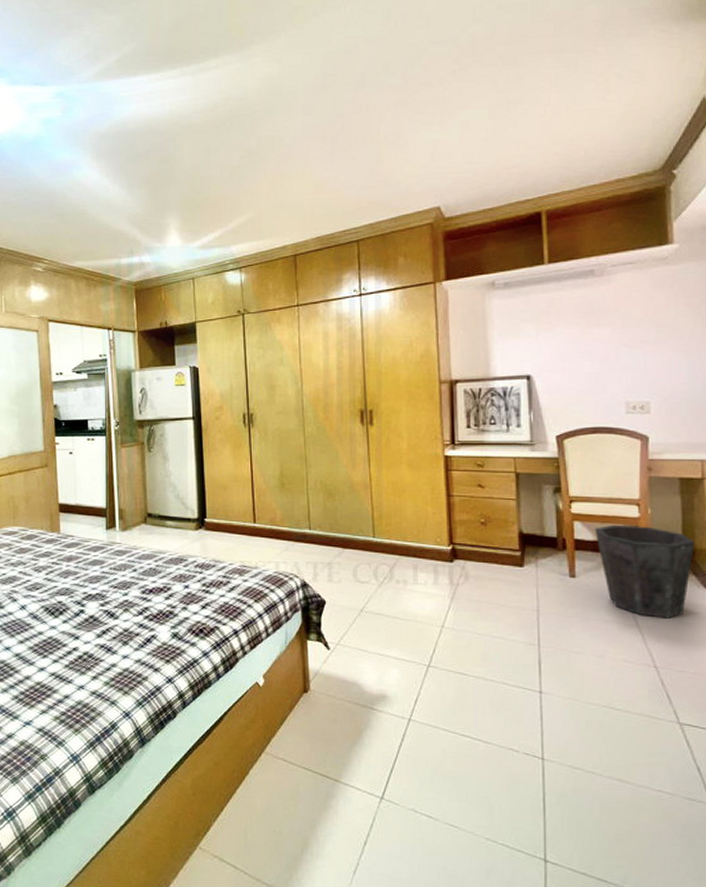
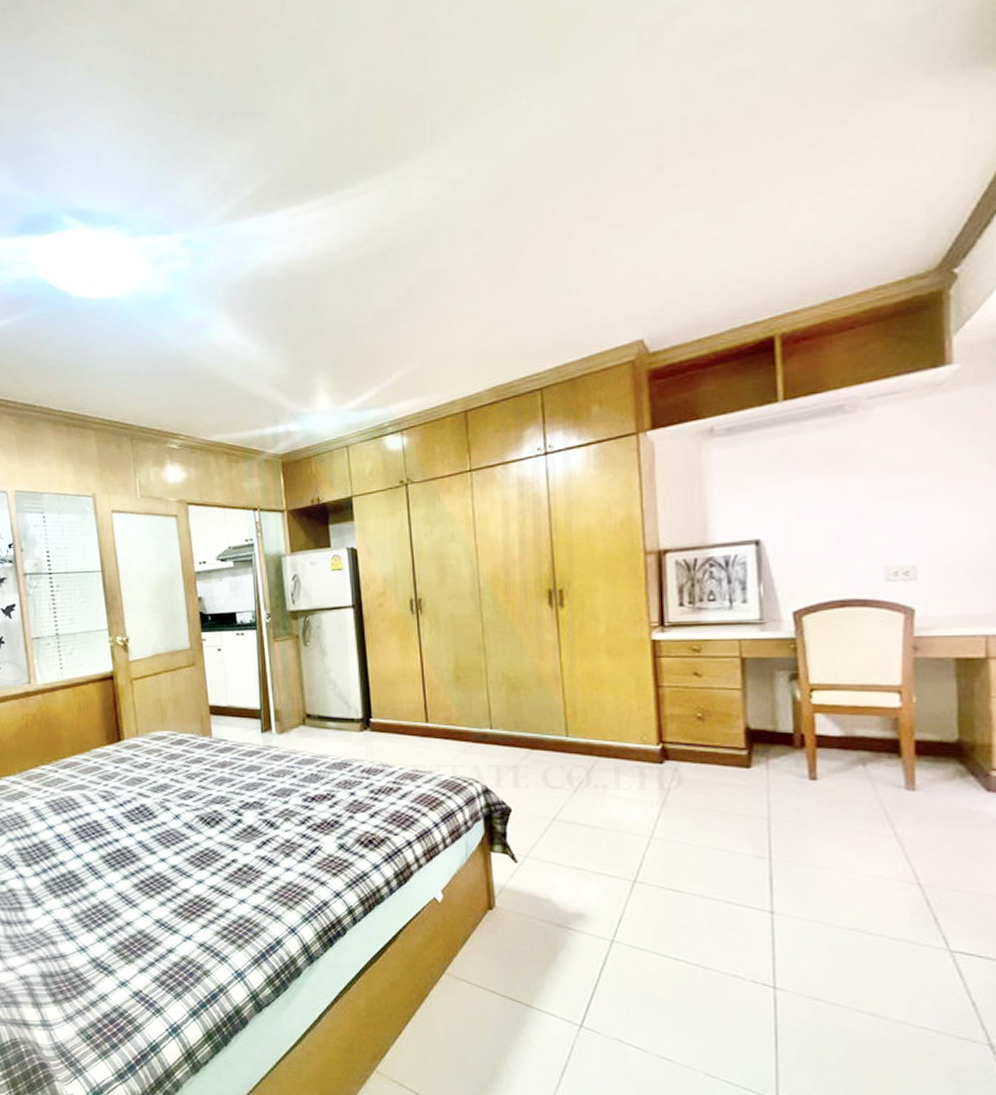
waste bin: present [595,524,695,618] -> none [842,716,975,828]

